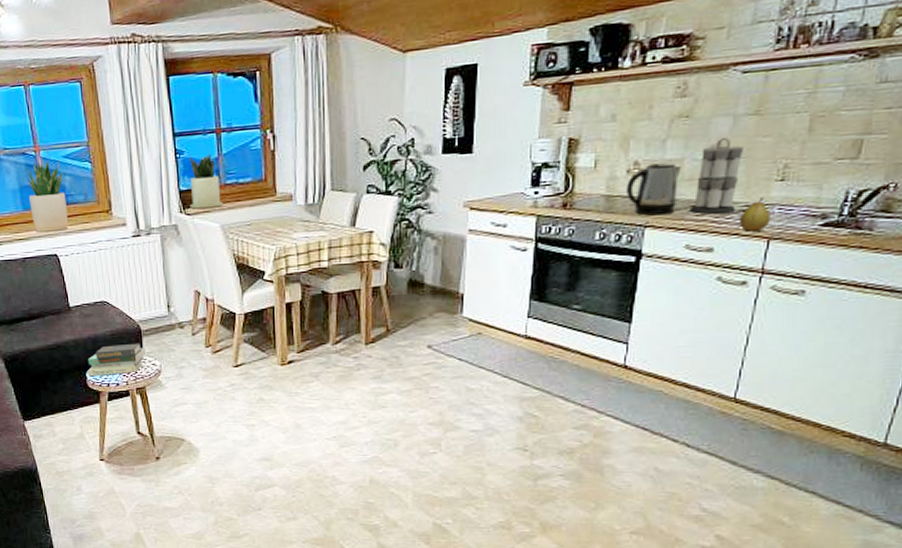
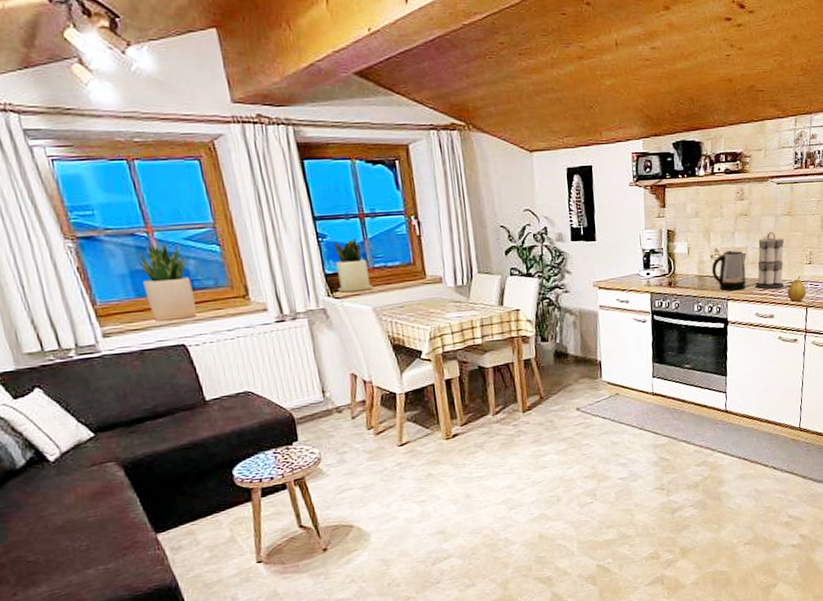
books: present [87,343,145,377] -> none [233,432,302,474]

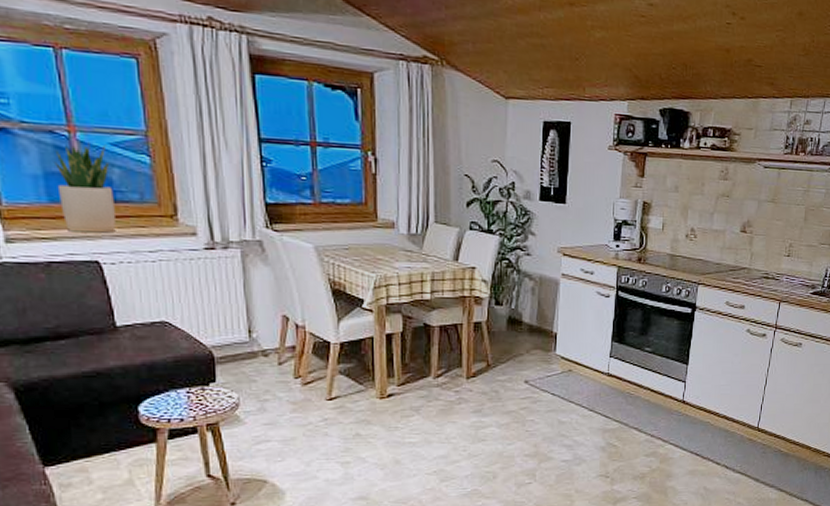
planter: present [332,238,374,293] -> none [277,166,319,227]
kettle: present [712,250,747,291] -> none [685,232,724,276]
spice rack: present [755,232,785,290] -> none [729,218,765,278]
fruit: present [787,276,806,302] -> none [761,268,781,294]

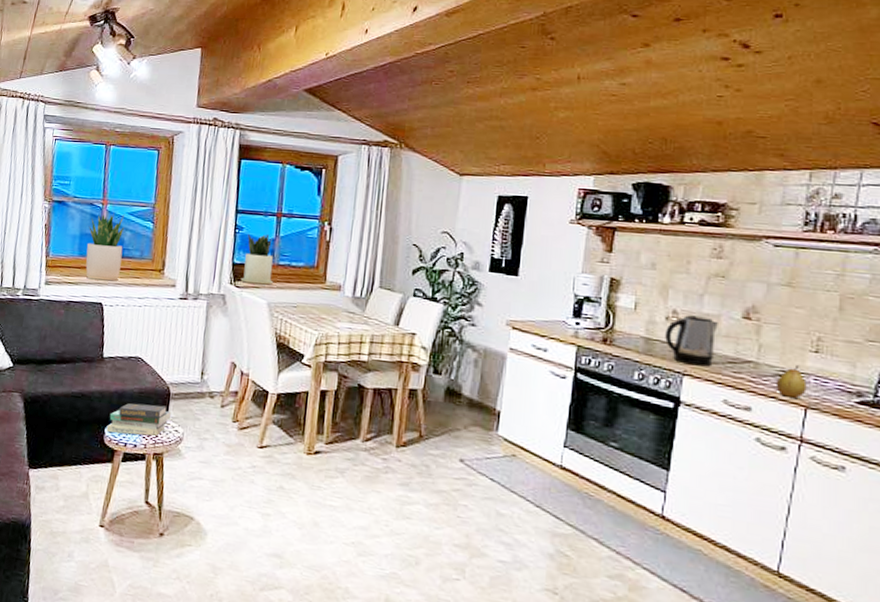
books: none [139,372,219,411] -> present [106,403,171,436]
planter: none [277,166,319,227] -> present [240,233,274,285]
kettle: none [685,232,724,276] -> present [665,315,718,367]
fruit: none [761,268,781,294] -> present [775,365,807,398]

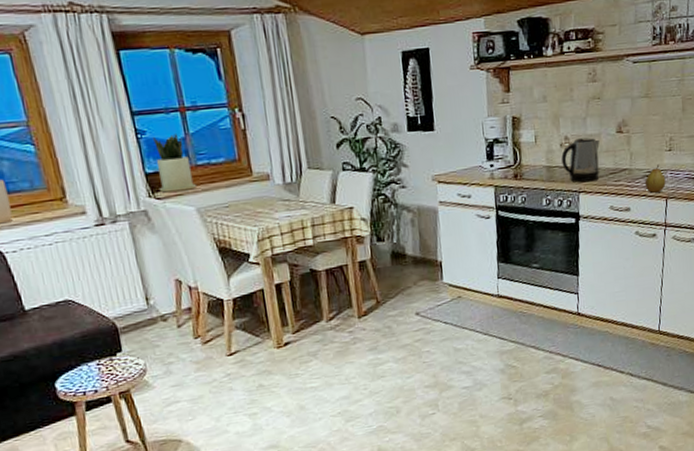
books: present [106,403,171,436] -> none [55,342,126,387]

